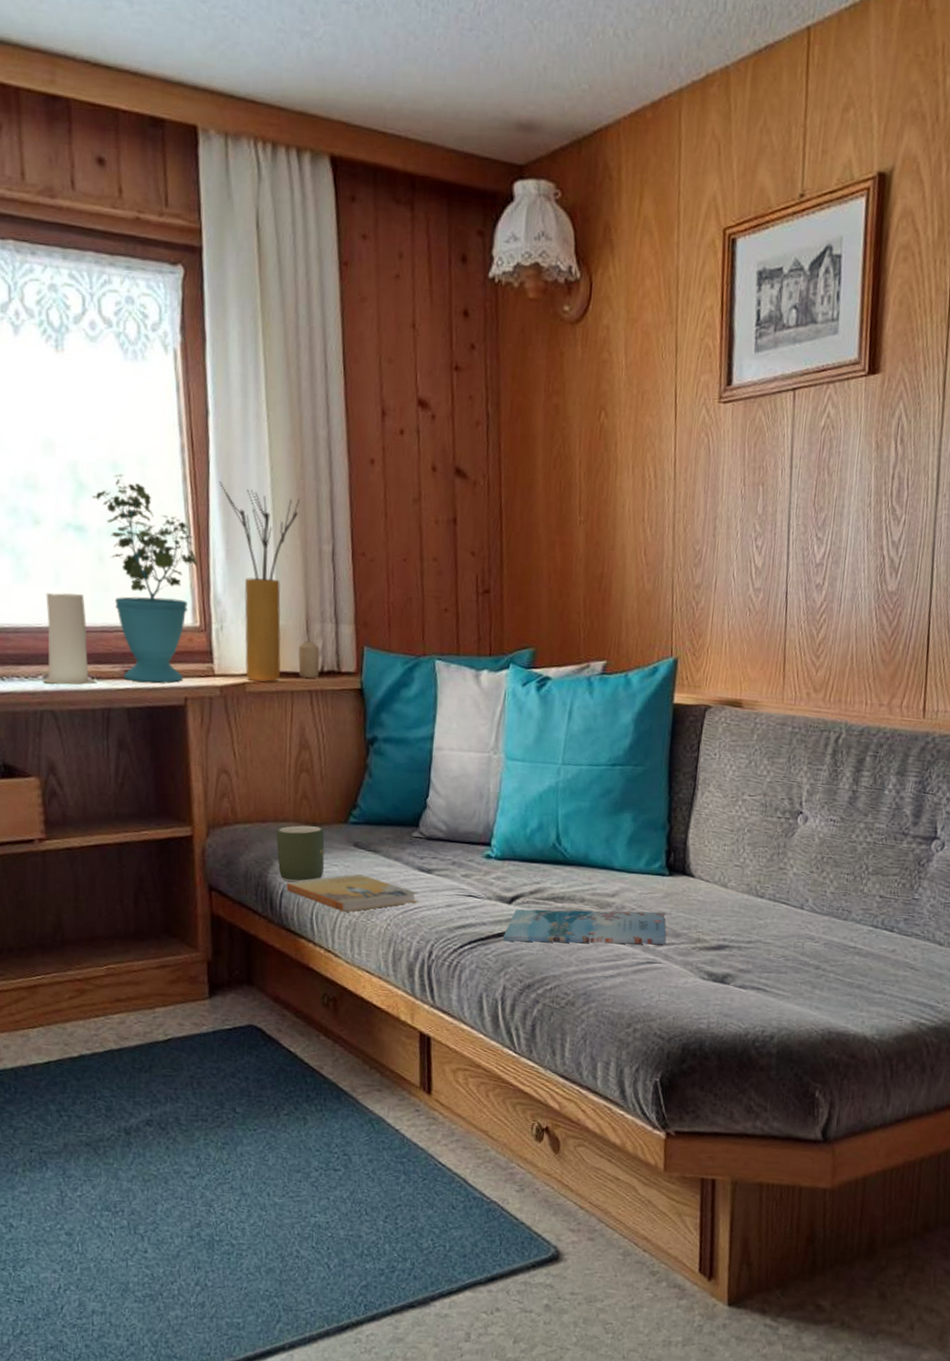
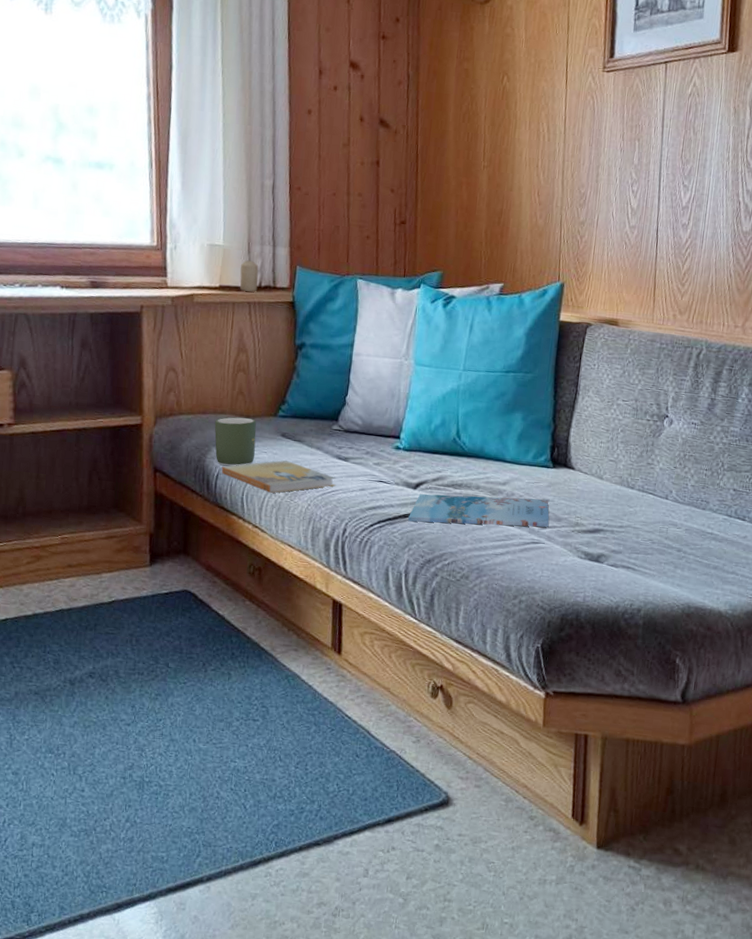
candle: present [43,593,96,685] -> none [19,214,65,293]
potted plant: present [91,474,198,683] -> none [69,116,158,293]
vase: present [218,481,300,682] -> none [178,124,247,294]

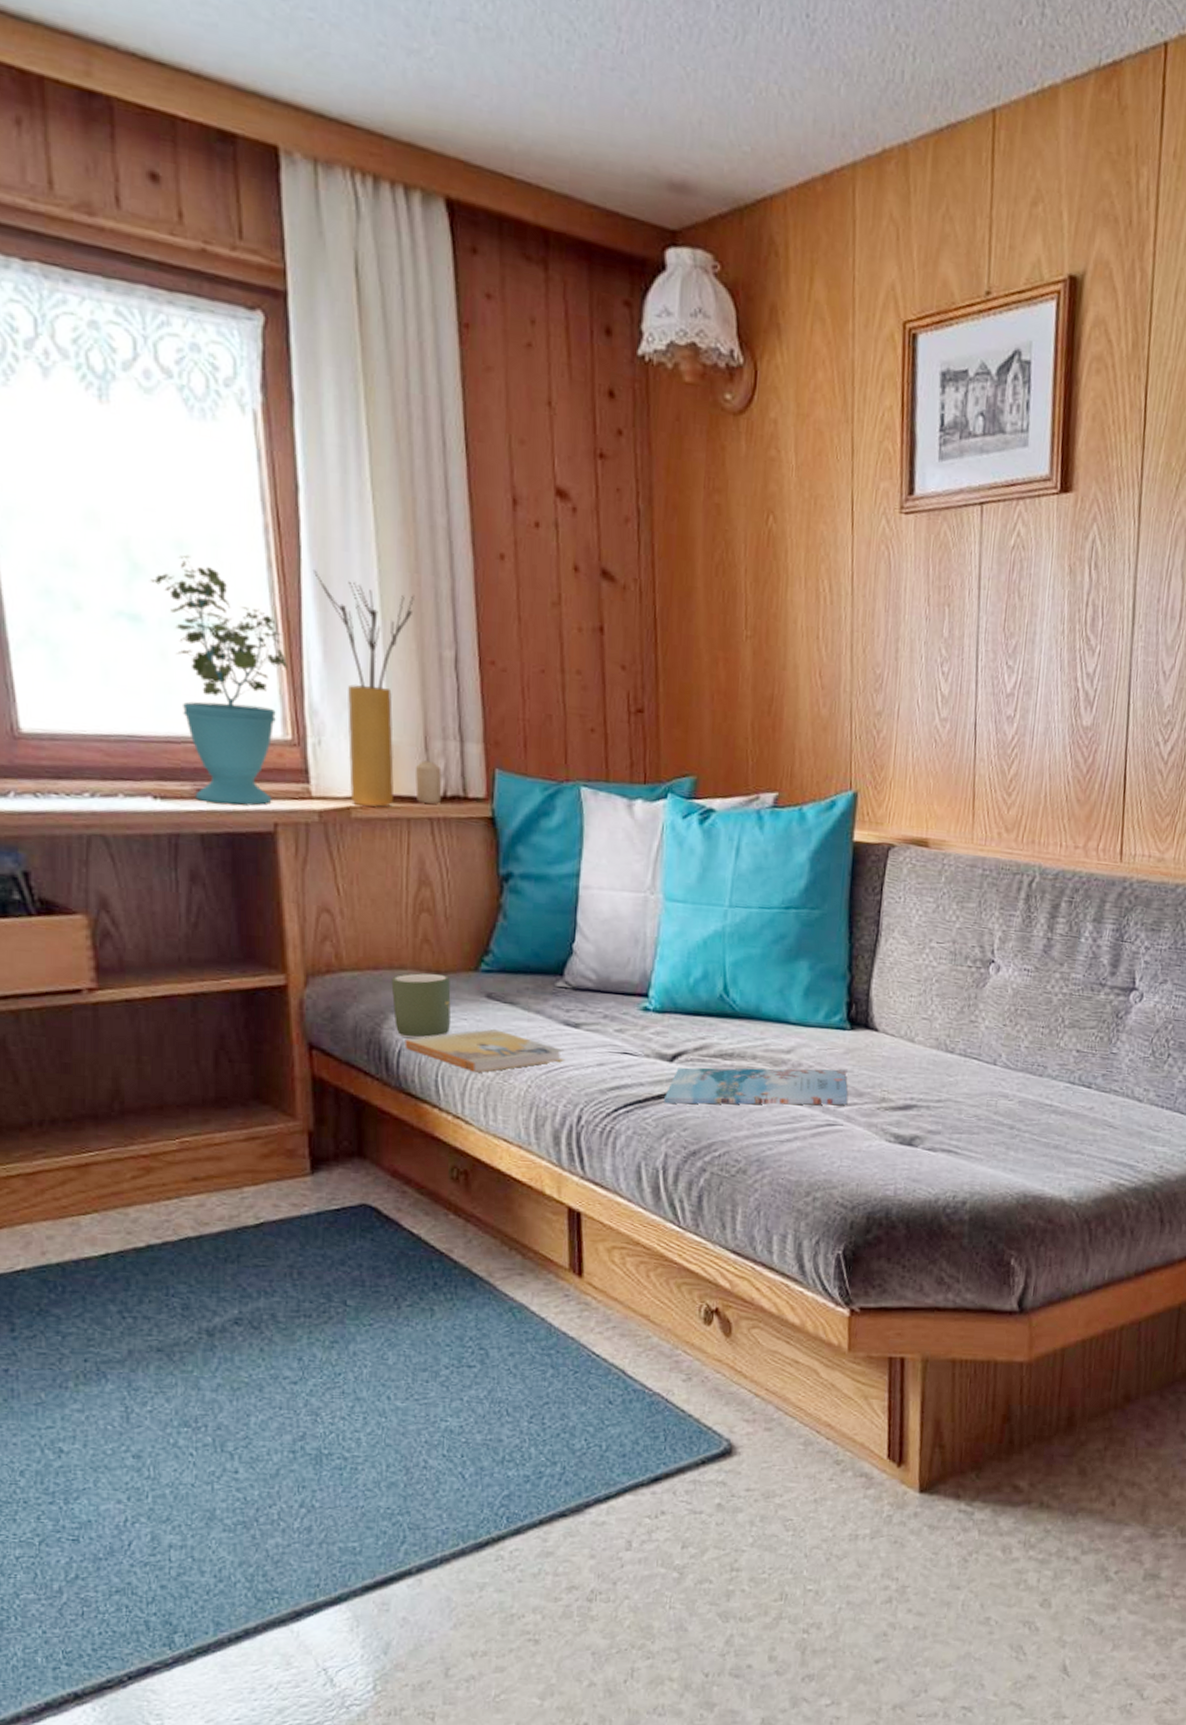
potted plant: none [69,116,158,293] -> present [149,555,288,805]
vase: none [178,124,247,294] -> present [312,569,415,807]

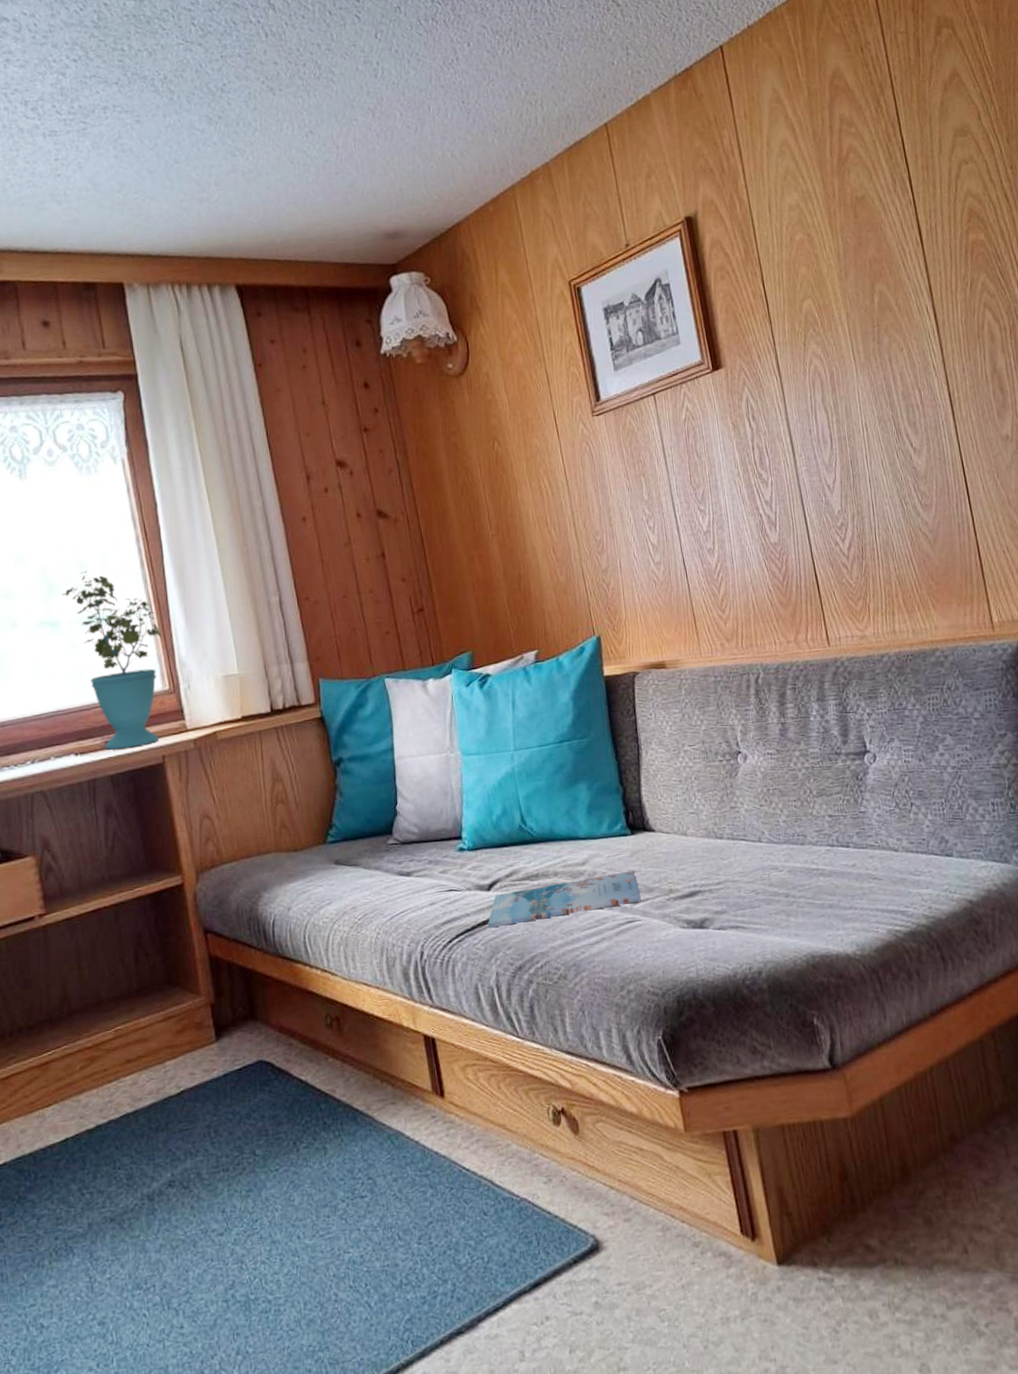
vase: present [312,569,415,807] -> none [172,560,248,729]
mug: present [391,973,451,1039] -> none [261,851,310,911]
book: present [404,1028,565,1074] -> none [276,889,403,930]
candle: present [415,760,442,804] -> none [261,683,283,717]

